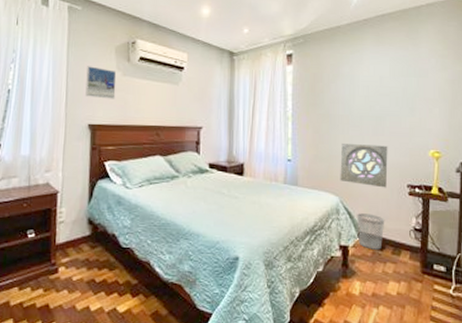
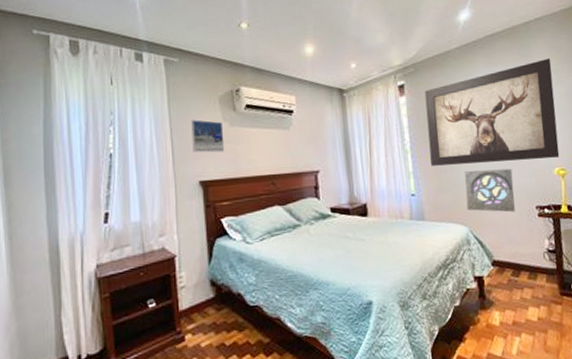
wall art: none [310,43,438,140] -> present [424,58,560,166]
wastebasket: present [357,213,385,250] -> none [489,240,518,277]

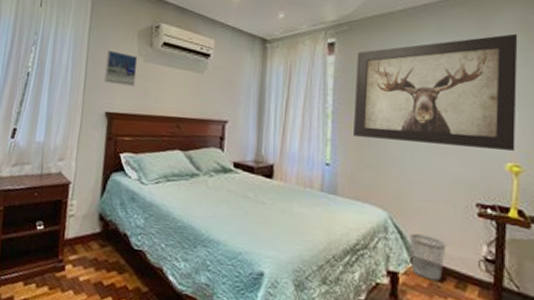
wall ornament: present [464,168,515,213] -> none [389,149,451,206]
wastebasket: none [489,240,518,277] -> present [410,233,447,281]

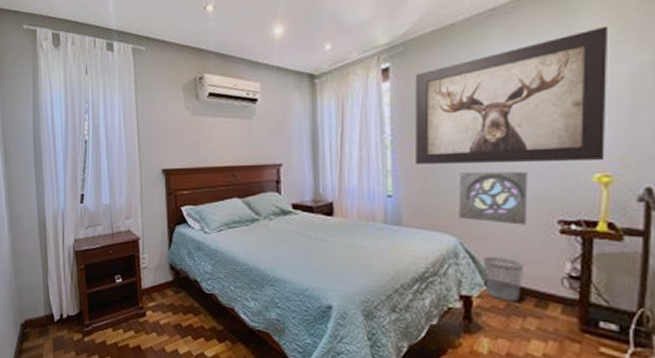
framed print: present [104,50,138,87] -> none [156,108,187,142]
wall ornament: none [389,149,451,206] -> present [458,171,528,225]

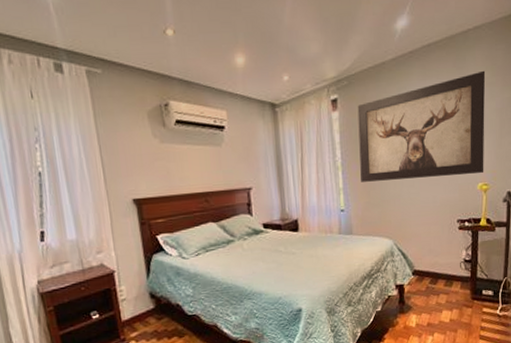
wall ornament: present [458,171,528,225] -> none [392,184,438,226]
wastebasket: present [484,257,525,301] -> none [411,252,437,285]

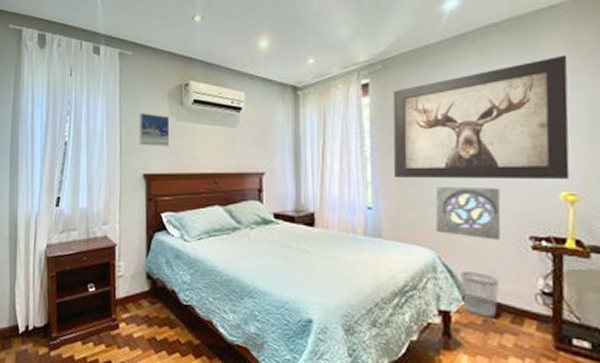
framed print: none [120,136,157,171] -> present [139,113,170,147]
wall ornament: none [392,184,438,226] -> present [435,187,501,241]
wastebasket: none [411,252,437,285] -> present [461,271,500,317]

